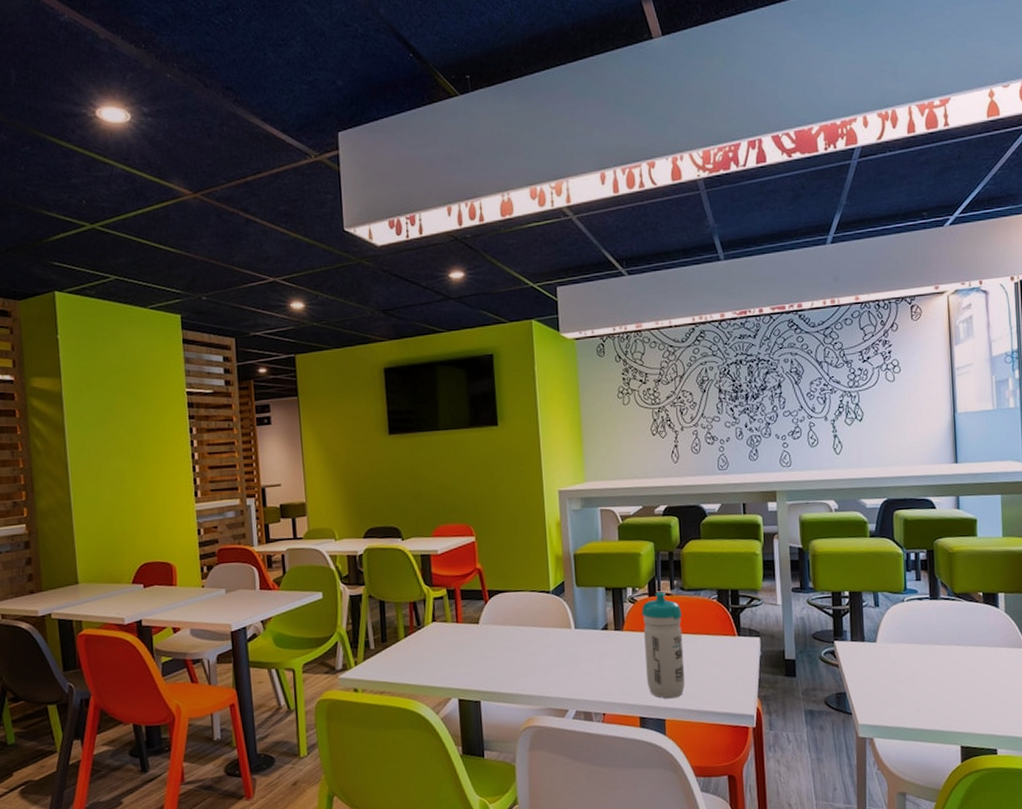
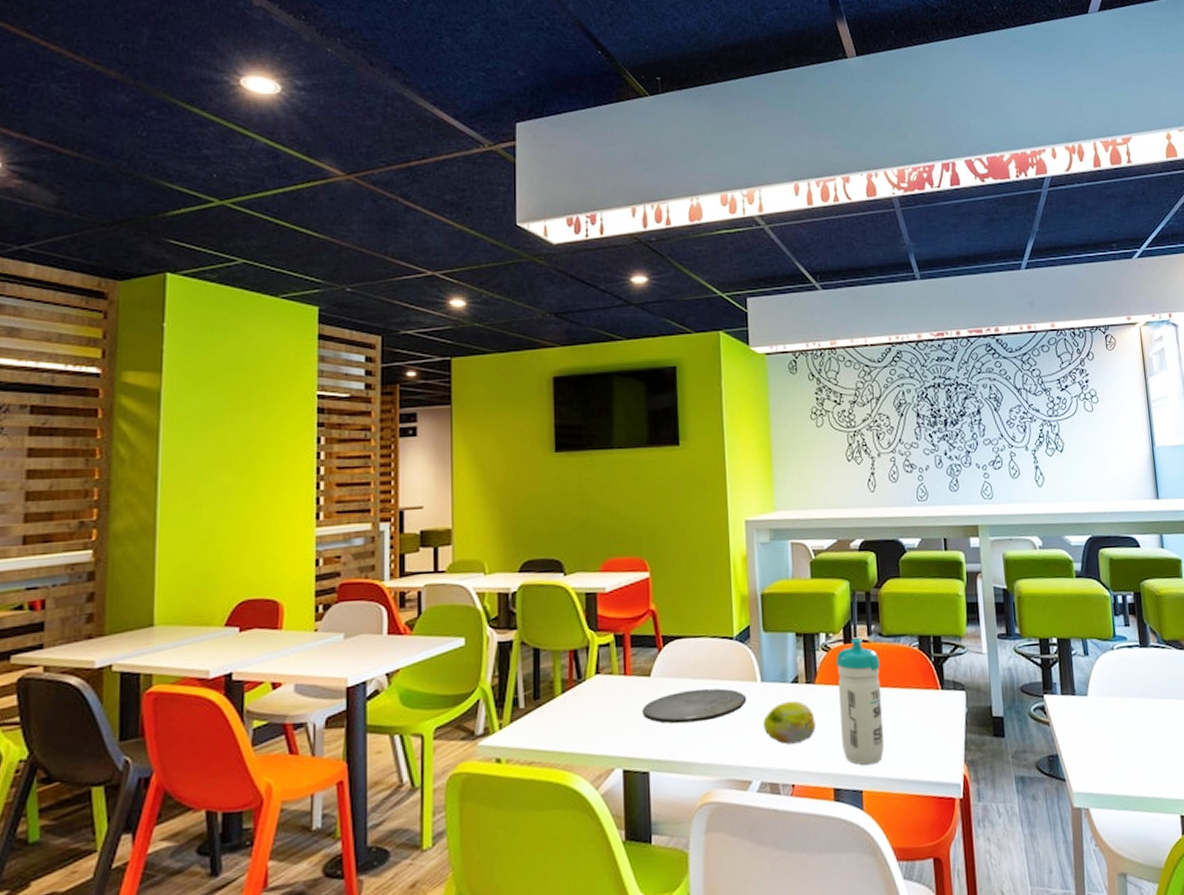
plate: none [473,634,563,663] -> present [642,688,747,724]
fruit: none [577,644,624,681] -> present [763,700,816,745]

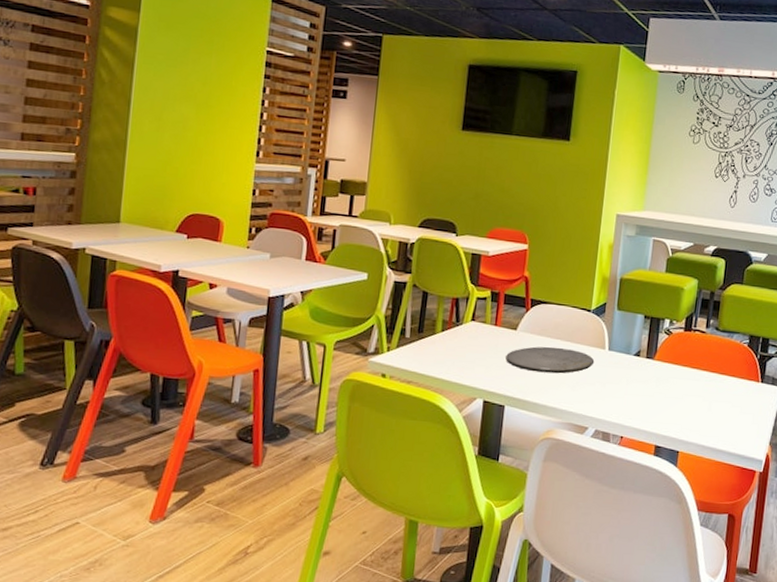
fruit: present [763,700,816,745] -> none [604,369,649,405]
water bottle: present [836,638,885,766] -> none [668,328,713,433]

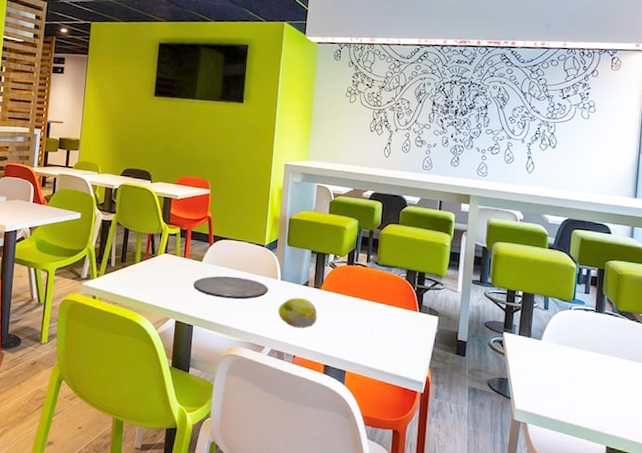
fruit: none [604,369,649,405] -> present [278,297,317,328]

